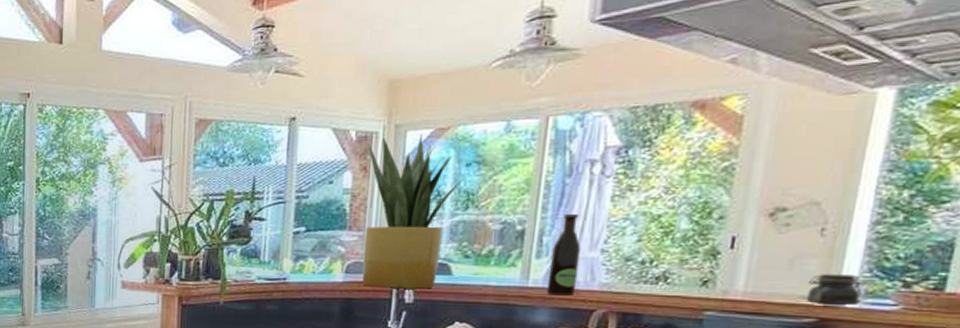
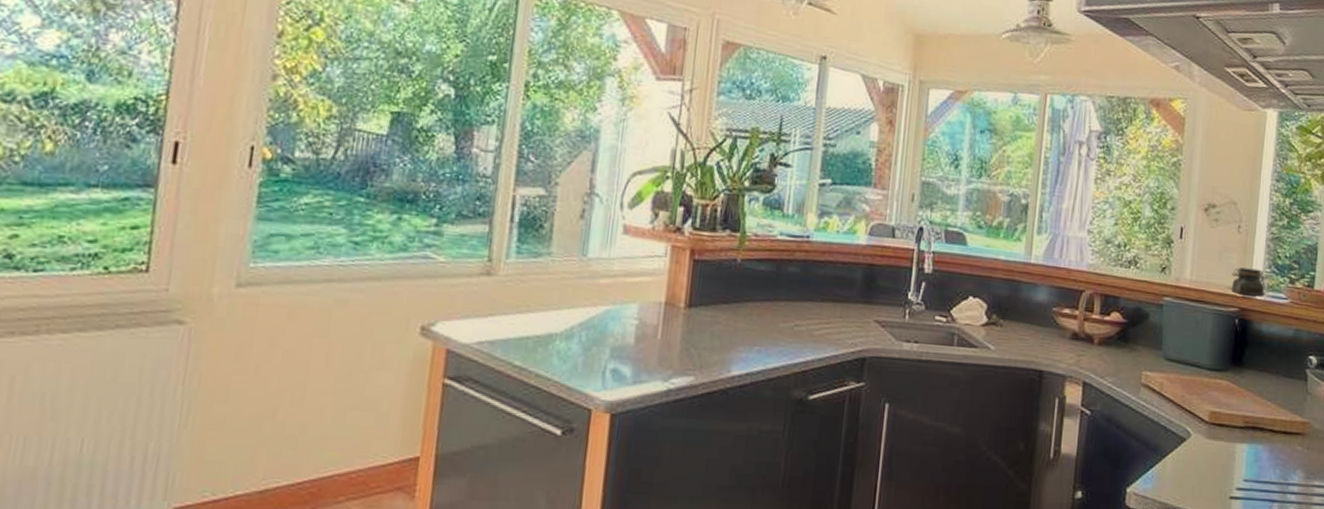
planter: present [362,134,465,289] -> none [885,92,979,260]
bottle: present [546,213,581,296] -> none [1045,191,1073,275]

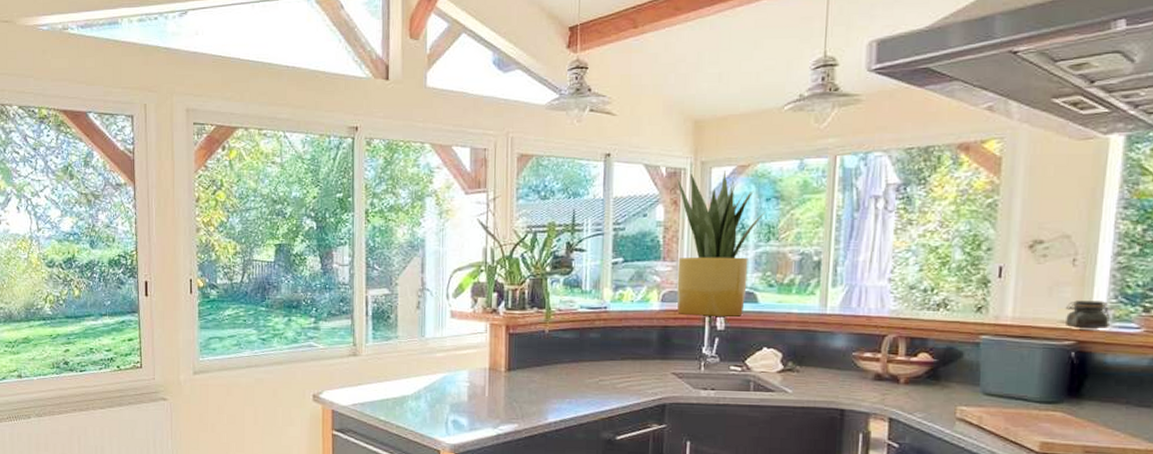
planter: none [885,92,979,260] -> present [676,171,766,317]

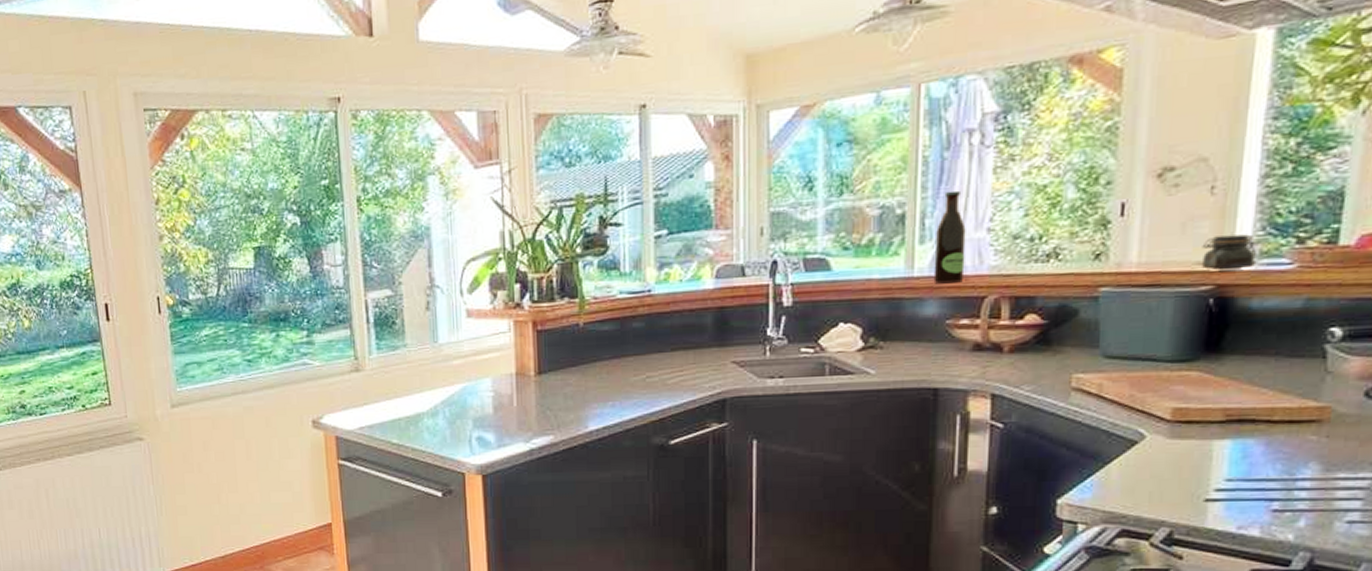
planter: present [676,171,766,317] -> none [728,114,837,293]
bottle: none [843,245,871,322] -> present [933,190,966,284]

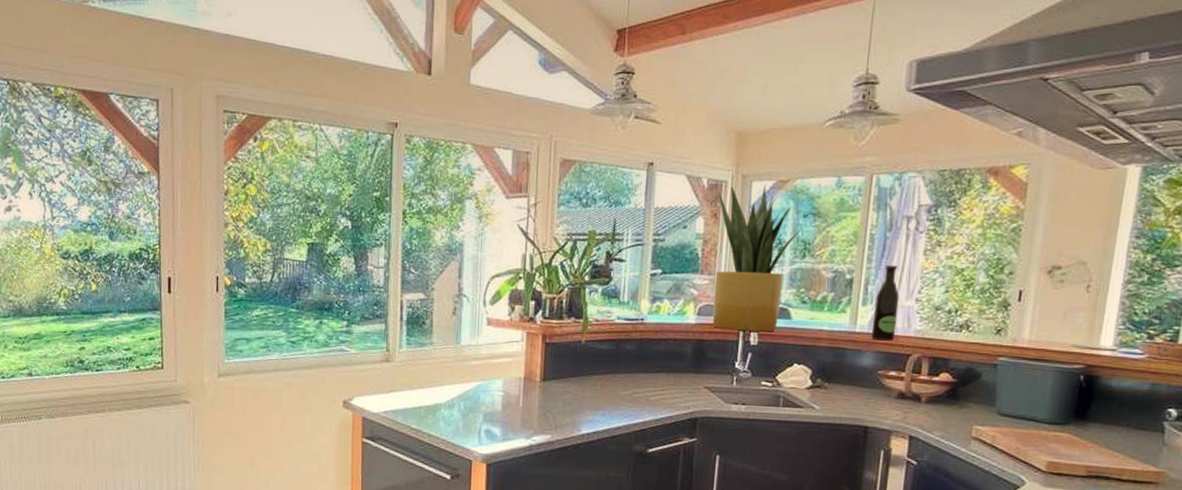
planter: none [728,114,837,293] -> present [712,185,803,332]
jar: present [1202,234,1258,271] -> none [1077,326,1119,355]

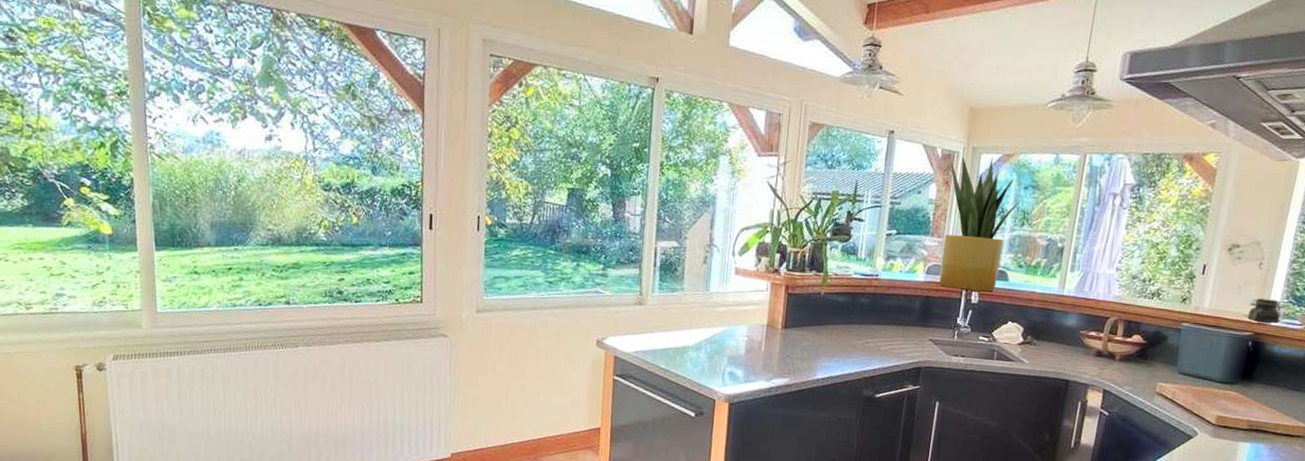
bottle: present [871,265,900,341] -> none [1076,236,1103,305]
jar: none [1077,326,1119,355] -> present [1247,298,1283,324]

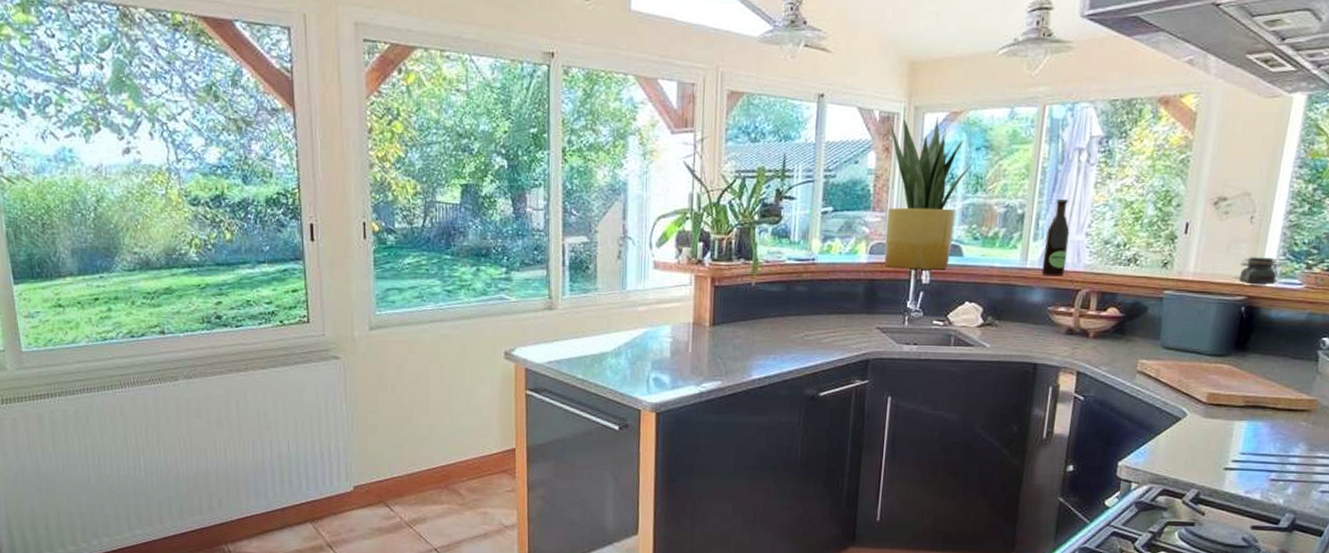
bottle: none [1076,236,1103,305] -> present [1041,198,1070,276]

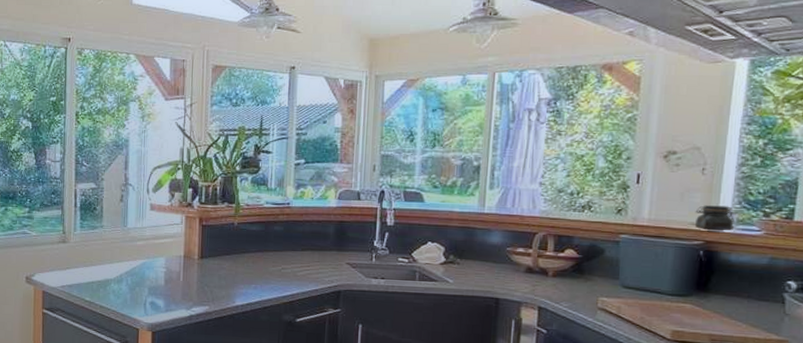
planter: present [884,117,975,270] -> none [351,84,432,214]
bottle: present [1041,198,1070,276] -> none [499,152,524,221]

